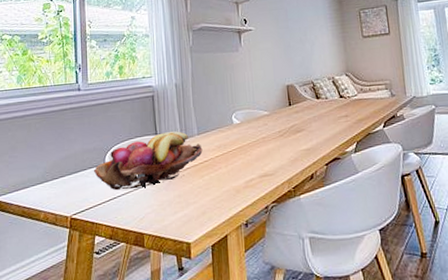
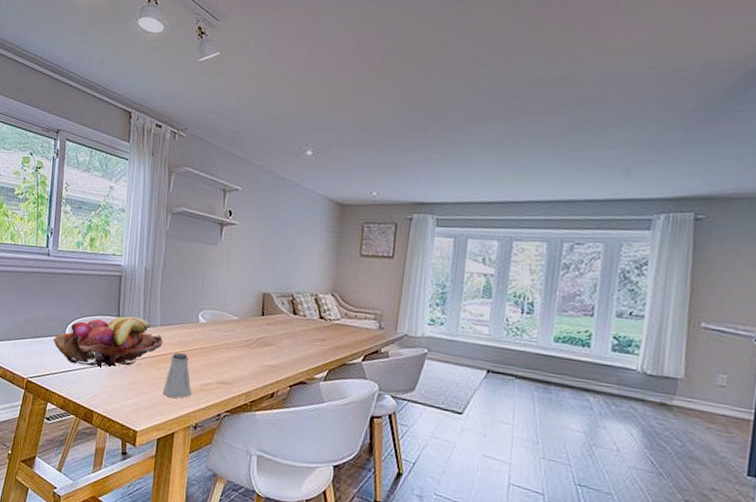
saltshaker: none [209,155,237,201] -> present [162,352,191,398]

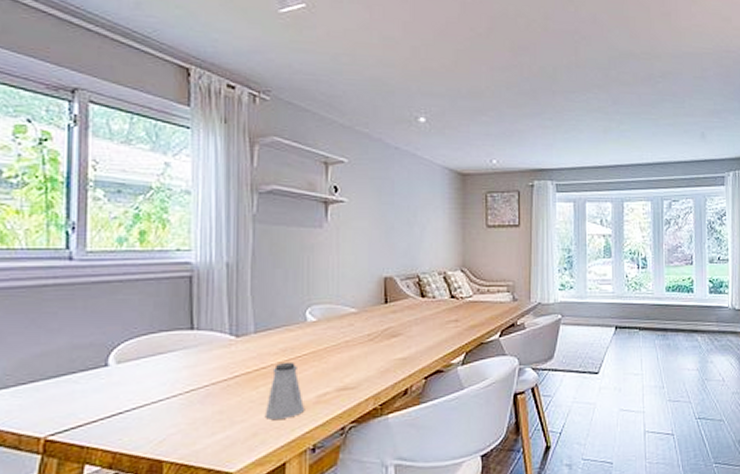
fruit basket: present [54,316,163,367] -> none [89,327,260,403]

